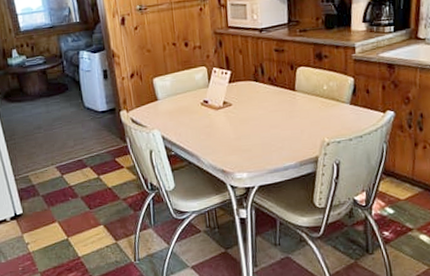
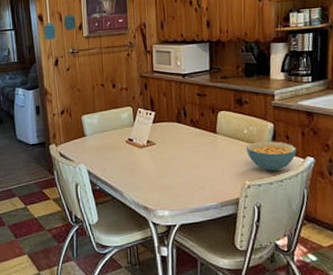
cereal bowl: none [325,96,377,128] -> present [246,141,297,172]

